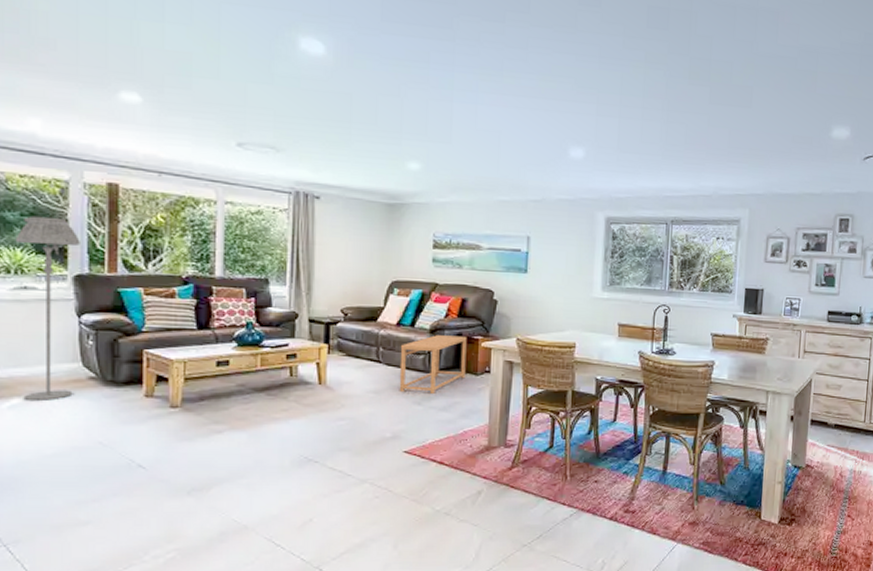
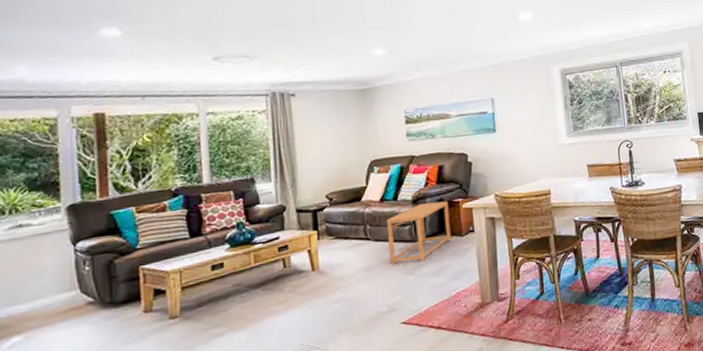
floor lamp: present [15,215,80,402] -> none [8,153,73,337]

